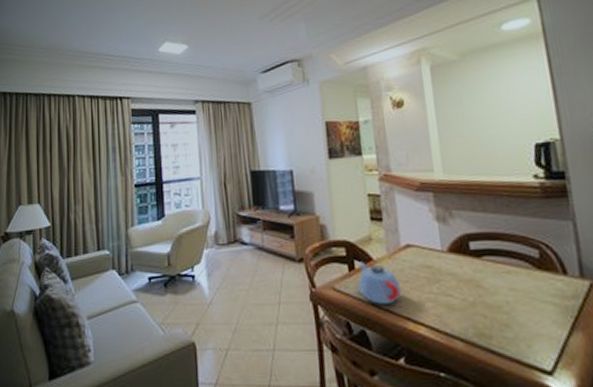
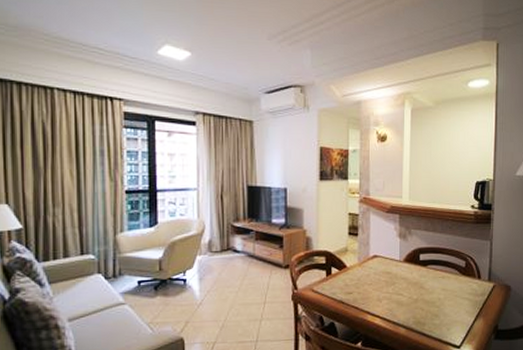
teapot: present [358,261,402,304] -> none [332,268,366,302]

